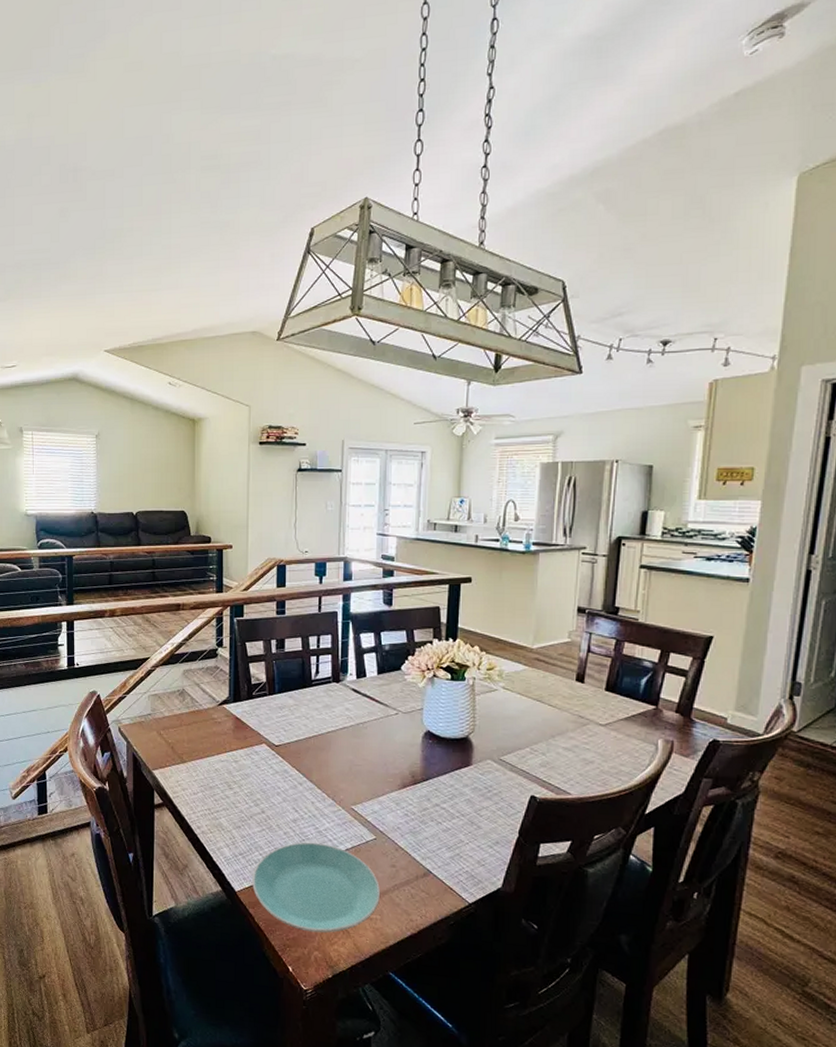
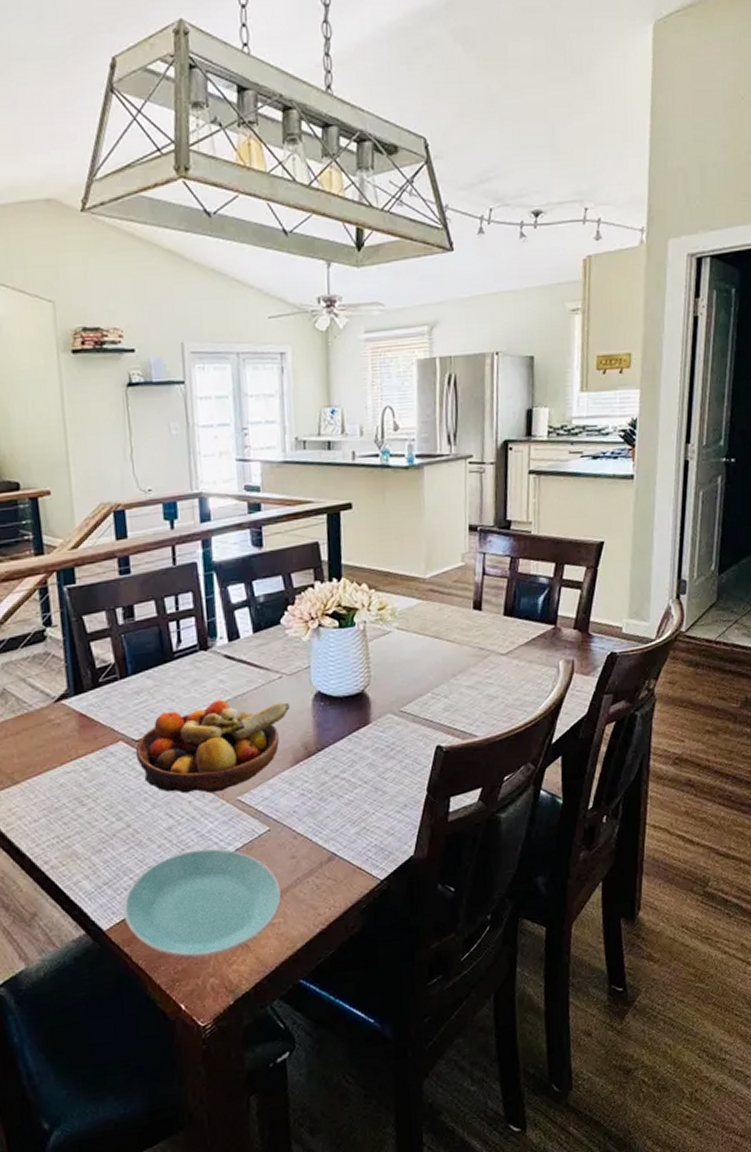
fruit bowl: none [274,724,403,799] -> present [135,700,290,794]

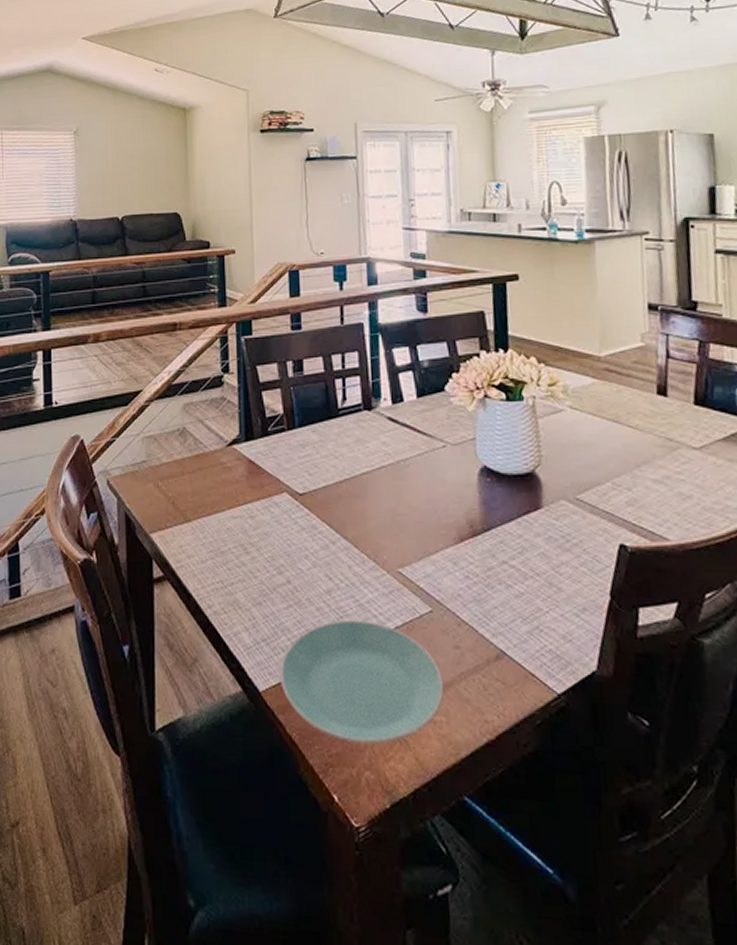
fruit bowl: present [135,700,290,794] -> none [298,463,455,561]

